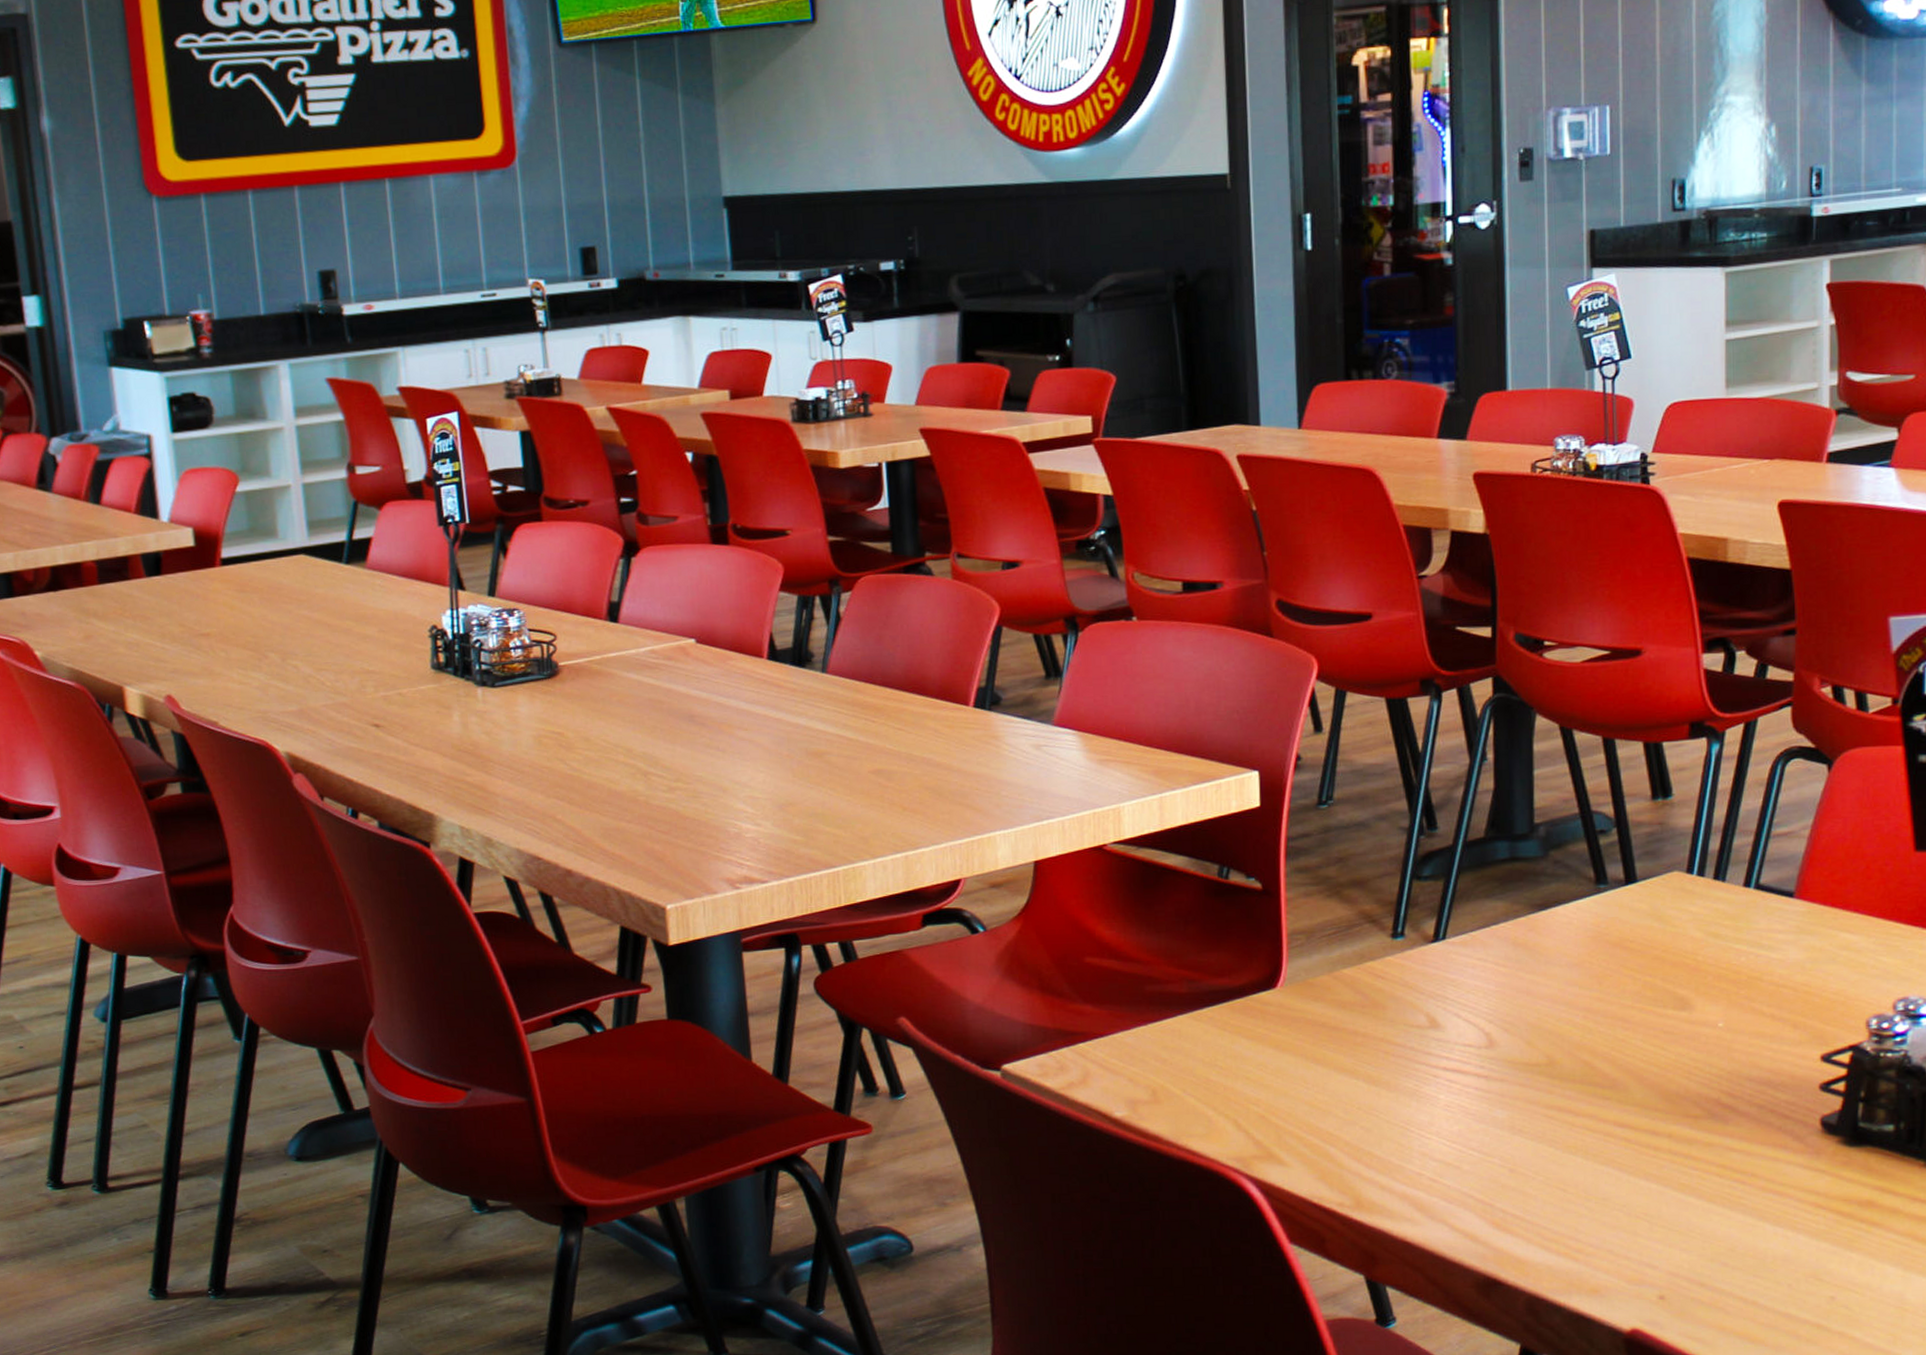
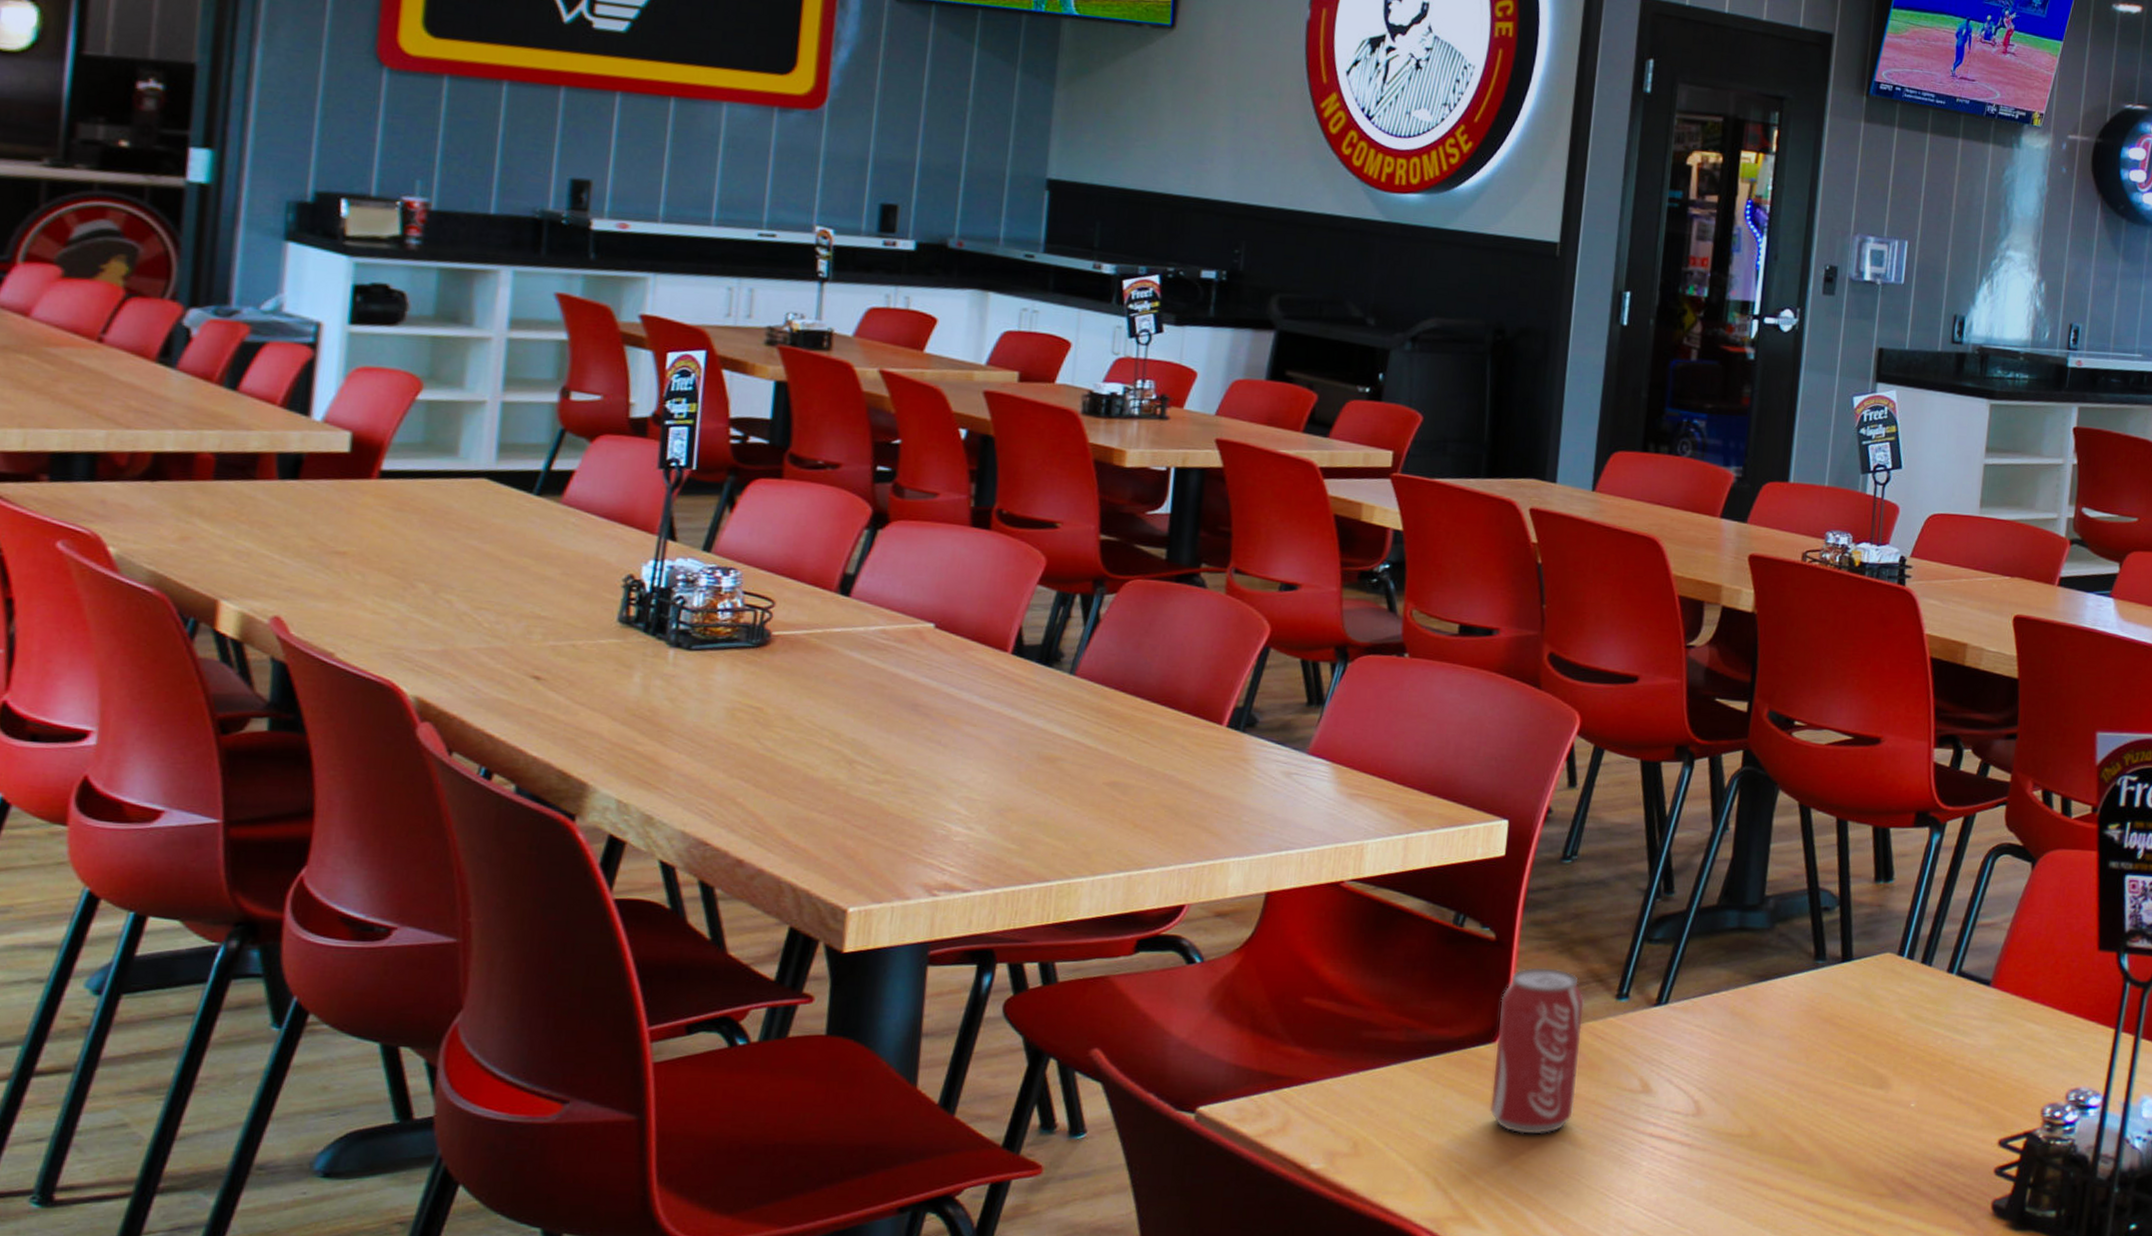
beverage can: none [1275,912,1363,1074] -> present [1490,968,1584,1135]

